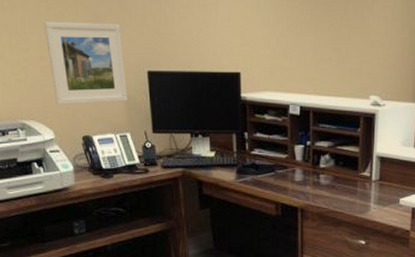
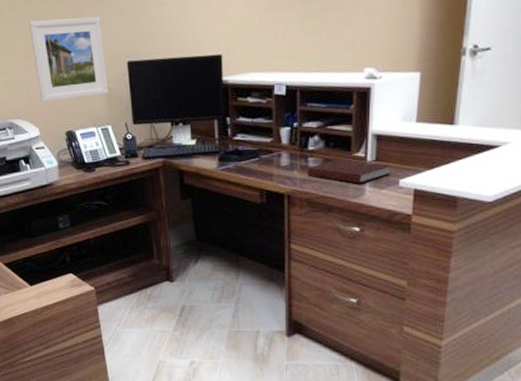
notebook: none [319,177,393,201] -> present [308,159,391,184]

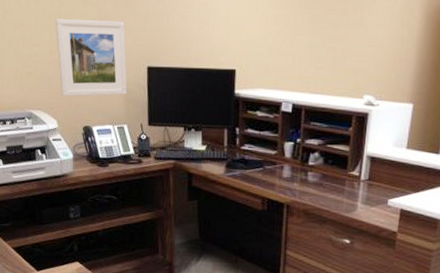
notebook: present [308,159,391,184] -> none [307,175,382,200]

